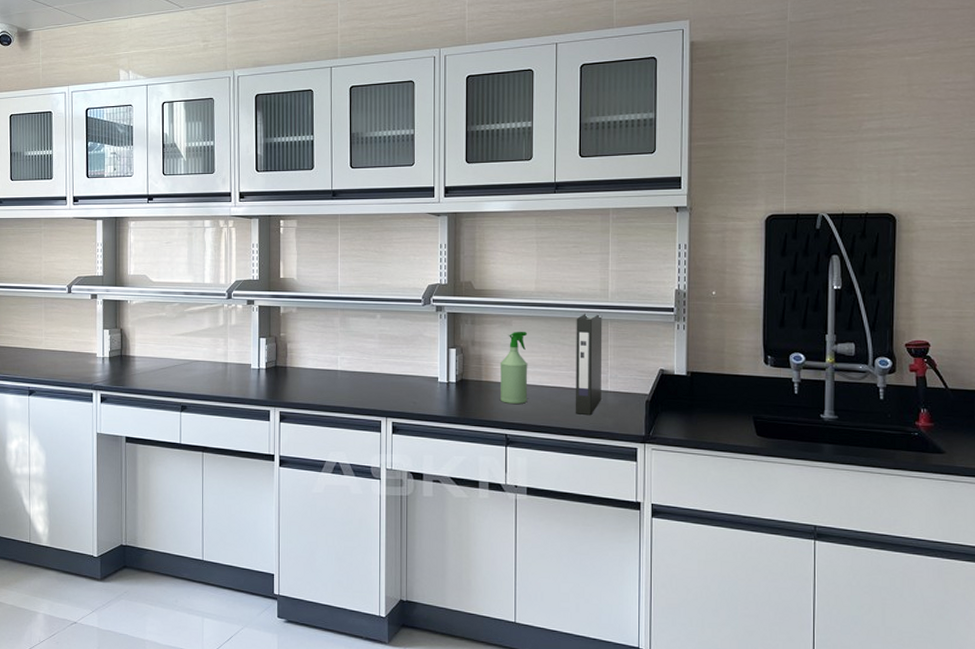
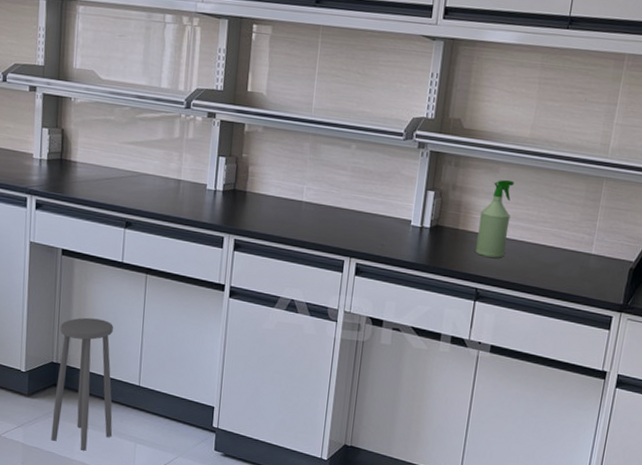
stool: none [124,499,181,630] -> present [51,317,113,451]
binder: present [576,311,603,416] -> none [554,166,599,278]

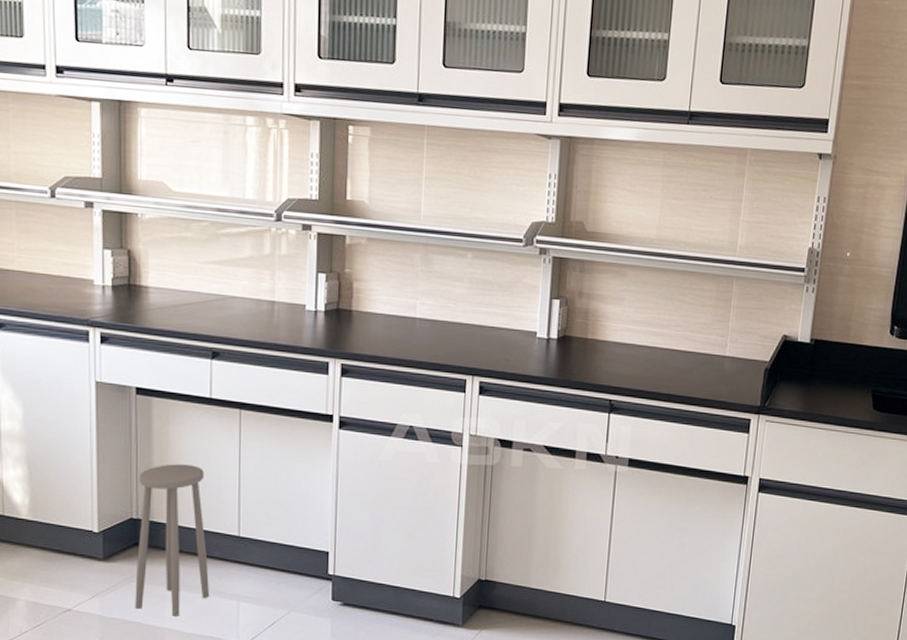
spray bottle: present [476,179,514,259] -> none [607,283,643,367]

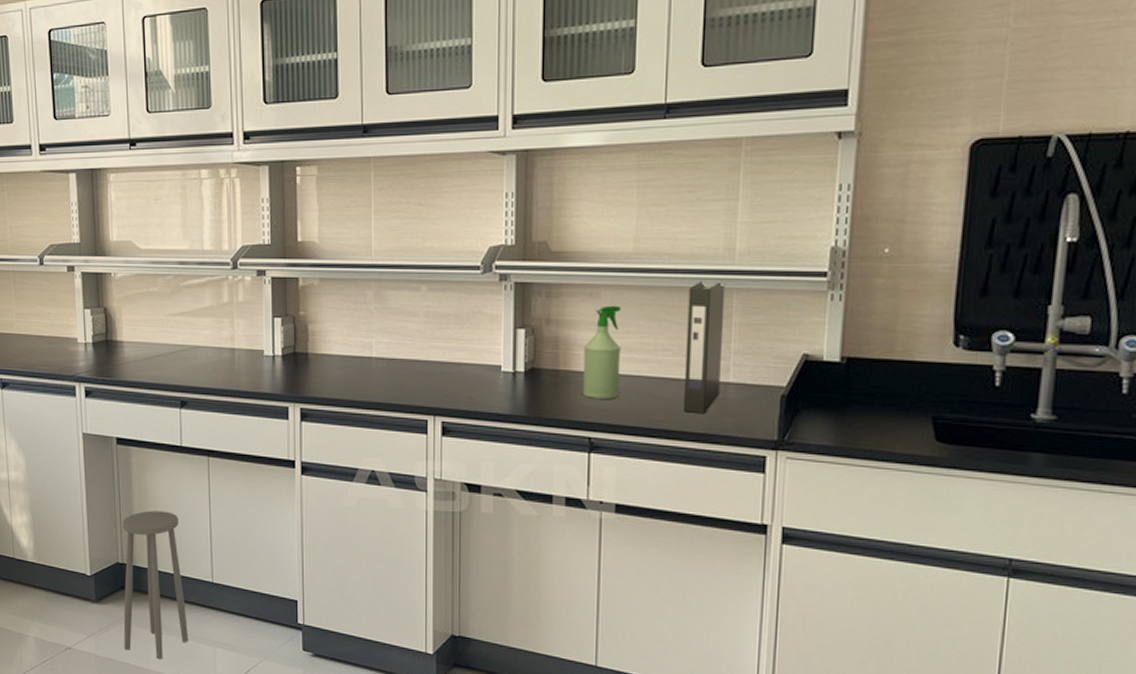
spray bottle: none [607,283,643,367] -> present [583,305,621,400]
binder: none [689,266,728,383] -> present [684,278,726,415]

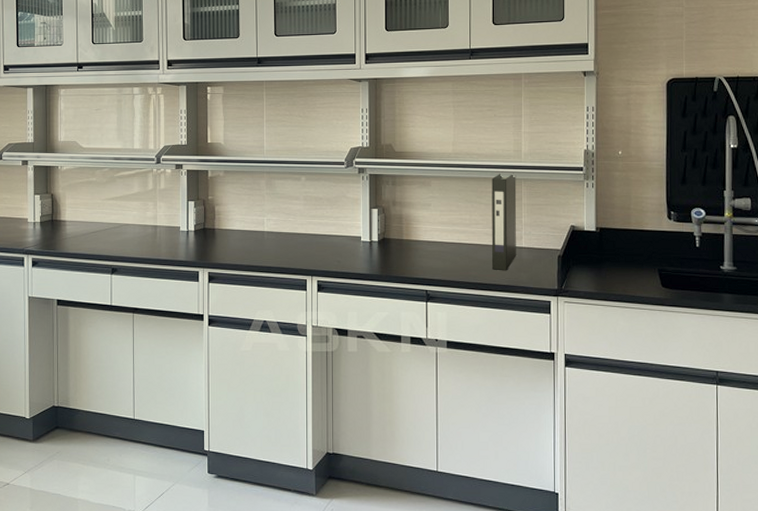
stool: present [122,510,189,659] -> none [56,360,113,489]
spray bottle: present [583,305,621,400] -> none [419,191,447,262]

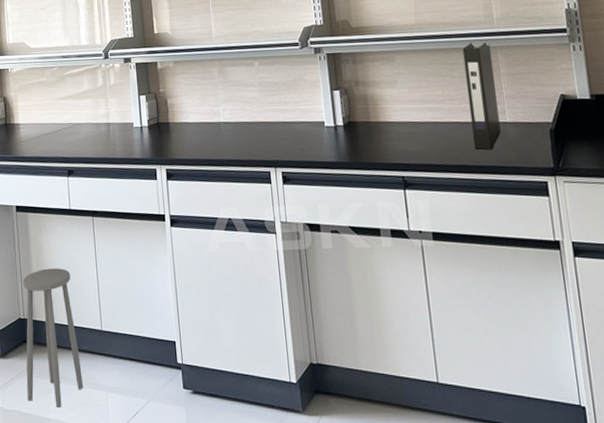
stool: none [56,360,113,489] -> present [23,268,84,408]

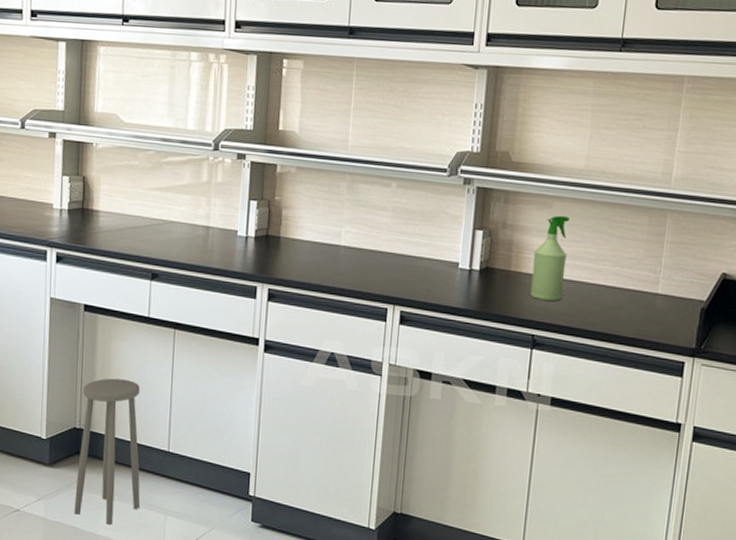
spray bottle: none [387,66,422,144] -> present [530,215,569,302]
binder: present [462,40,501,150] -> none [617,198,662,321]

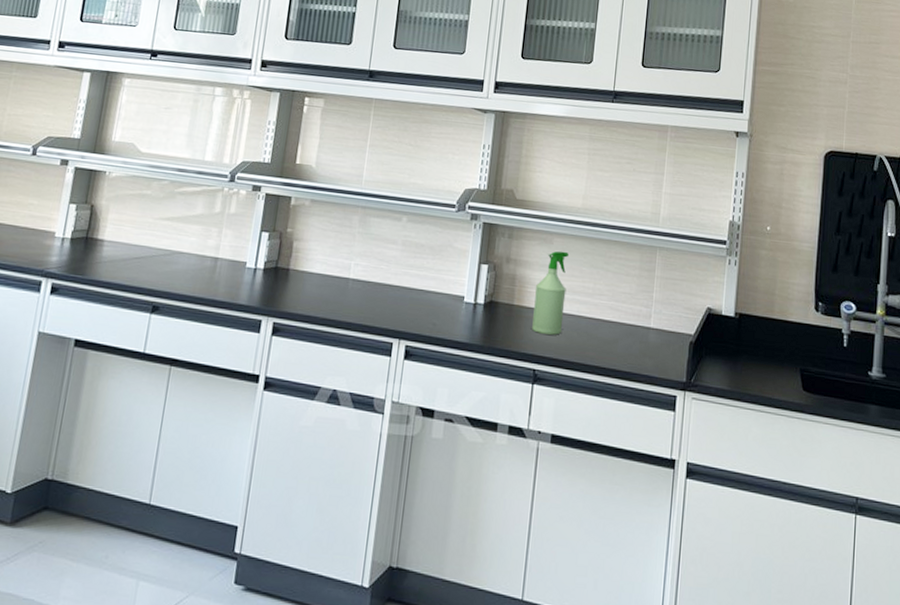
stool: present [74,378,141,525] -> none [31,421,126,595]

